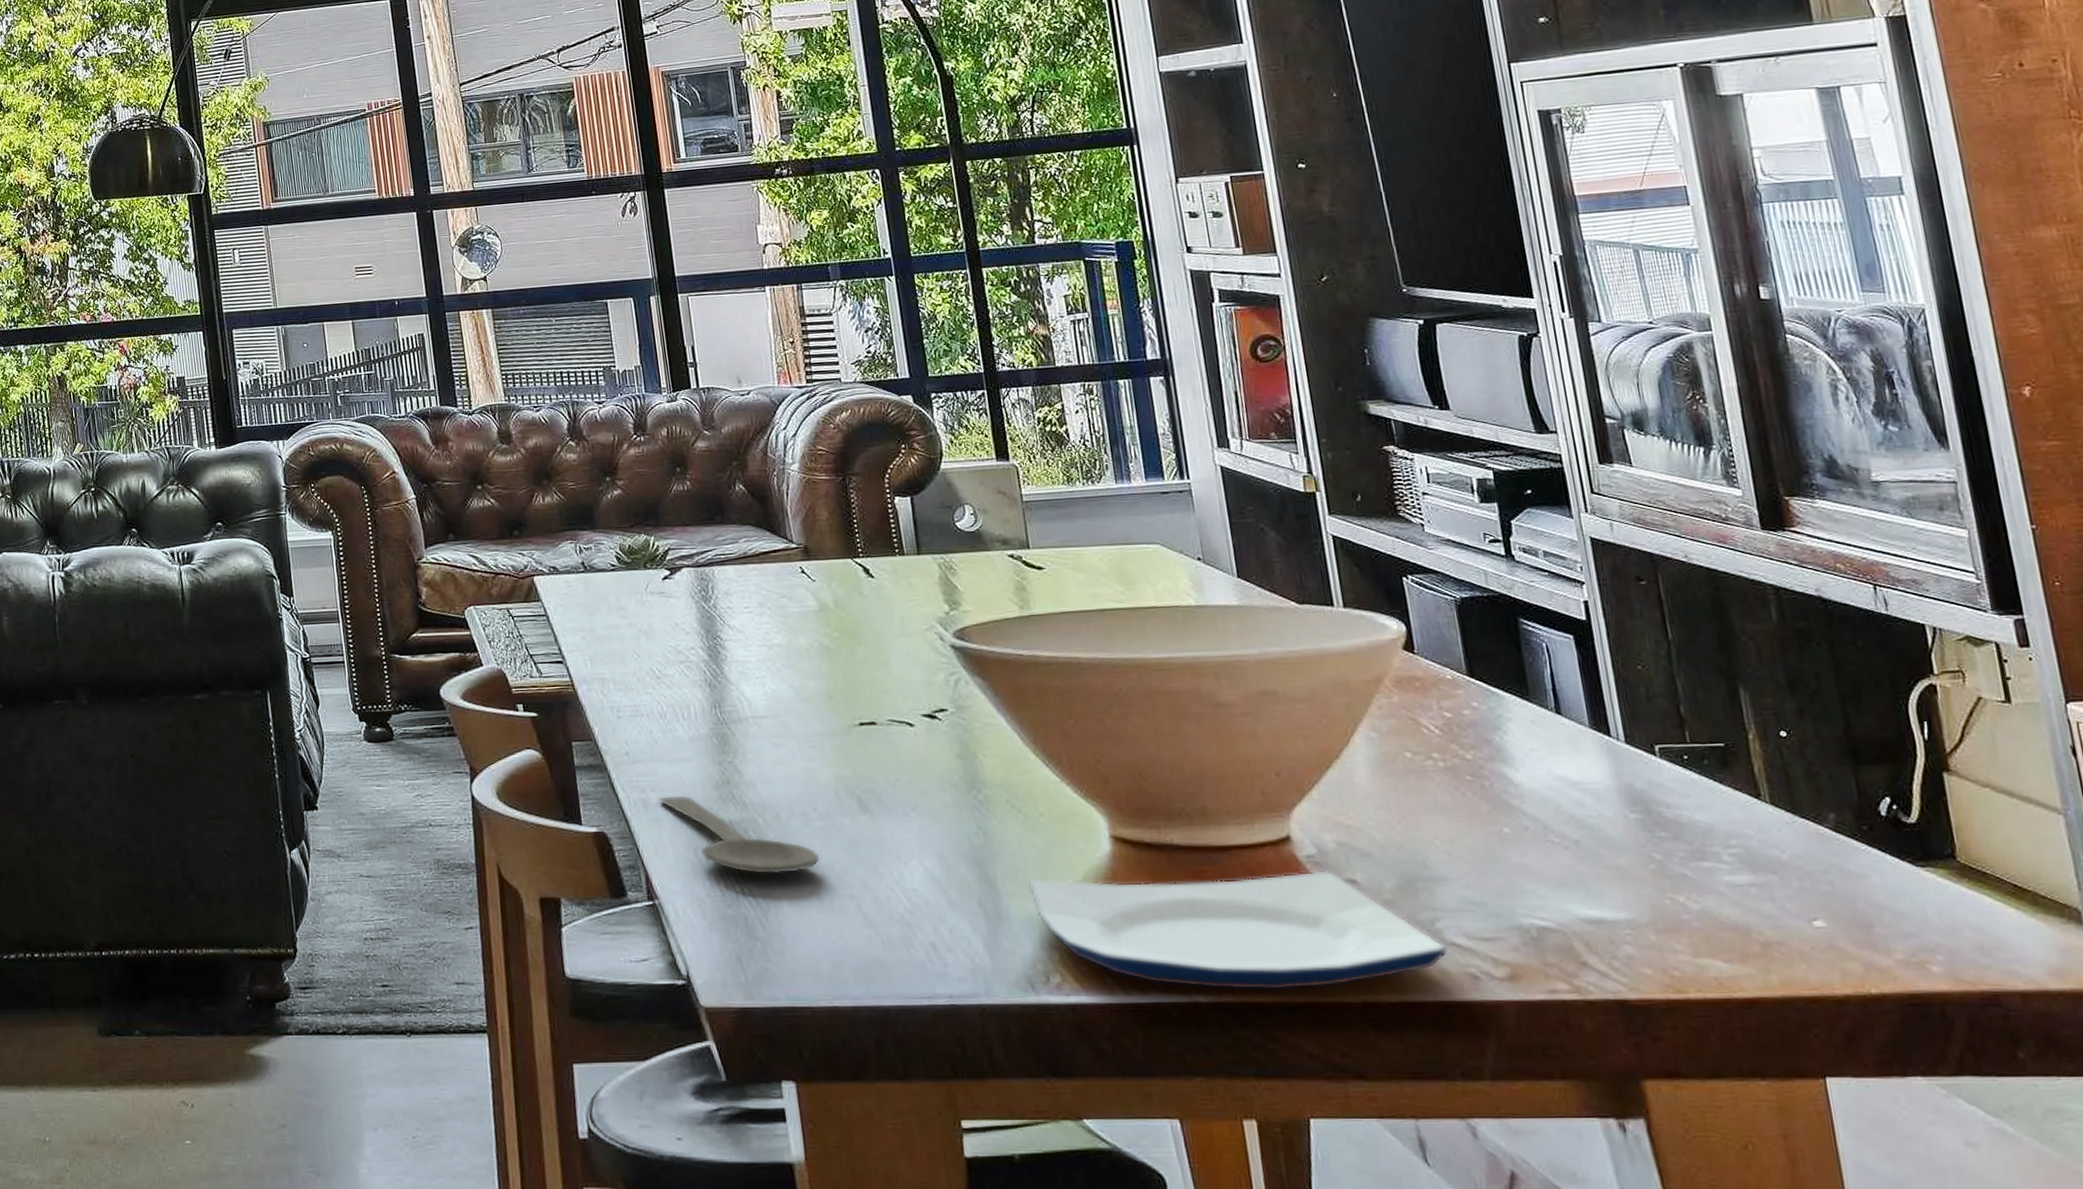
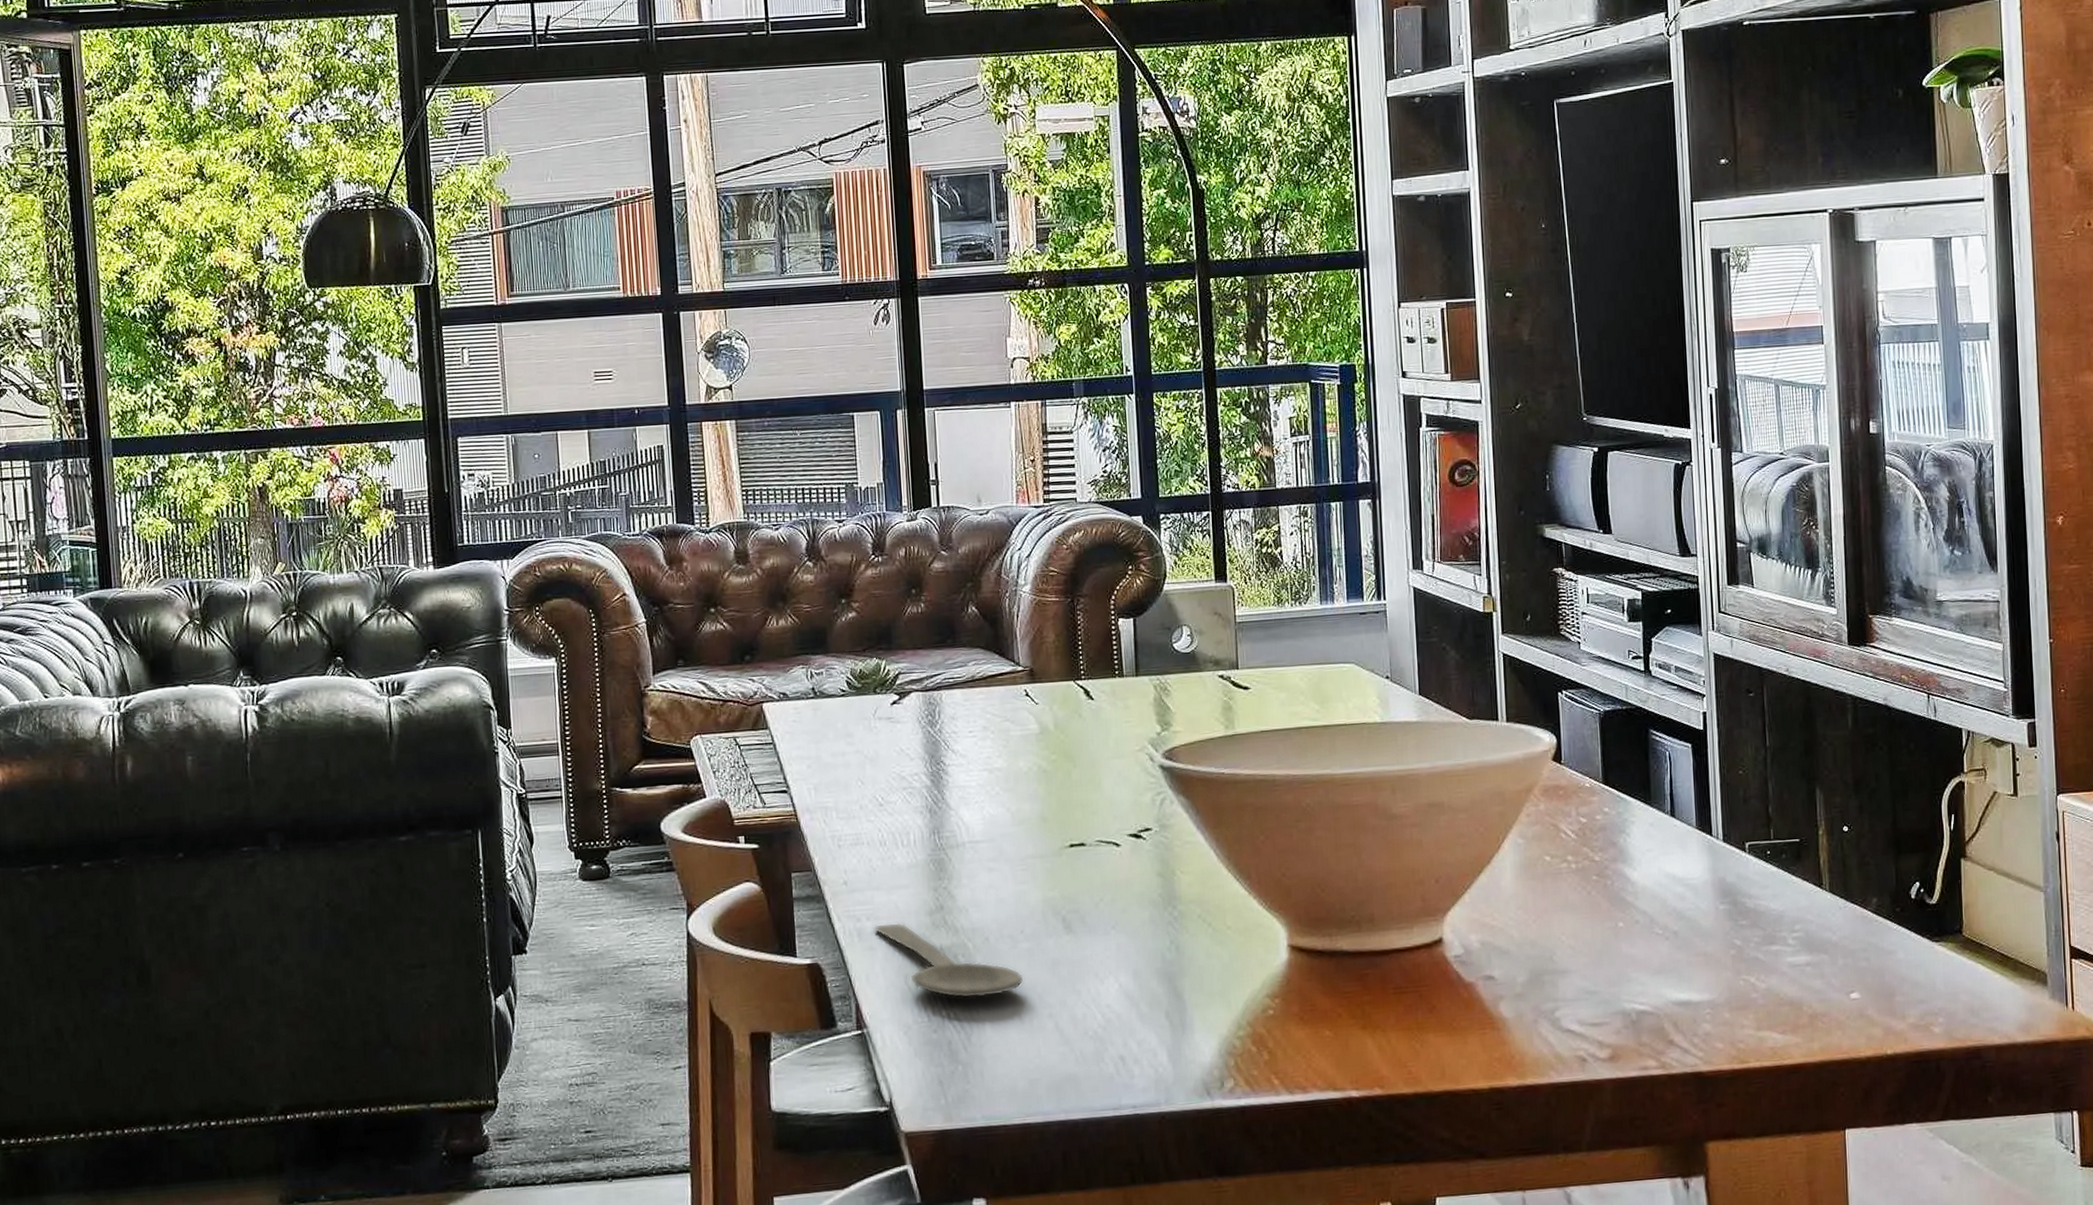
plate: present [1028,870,1448,991] -> none [1211,969,1563,1084]

